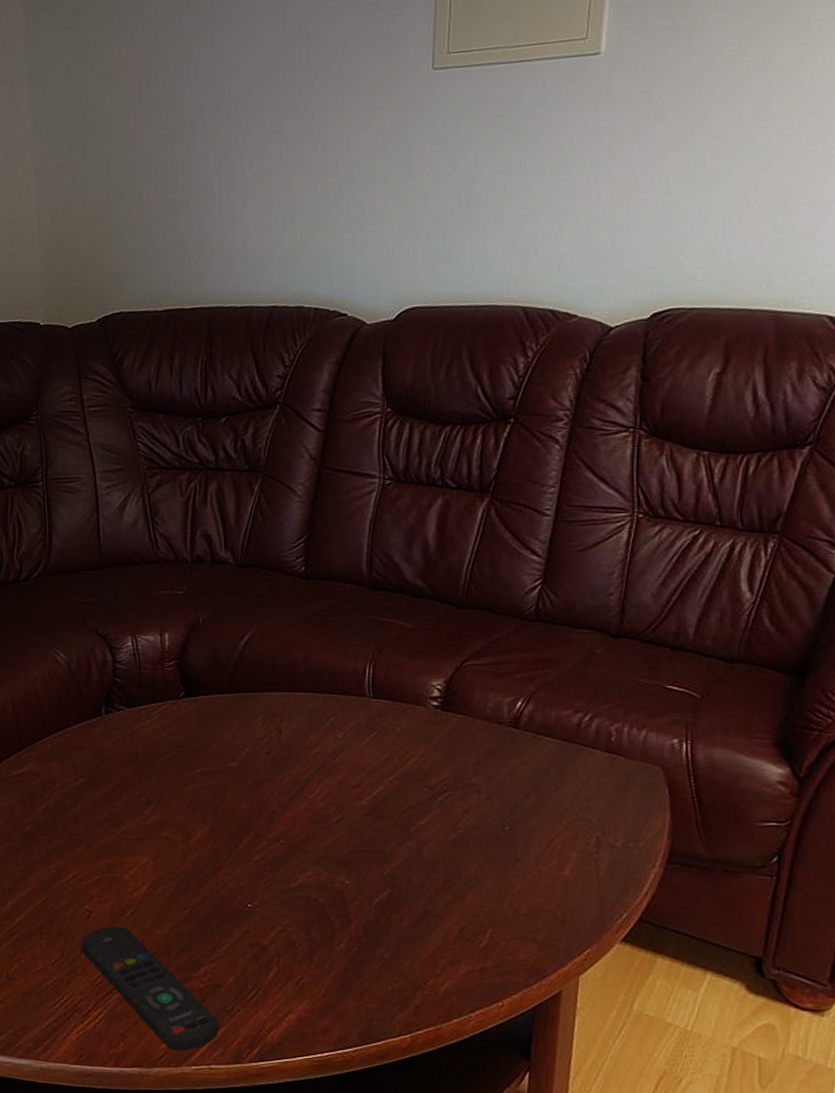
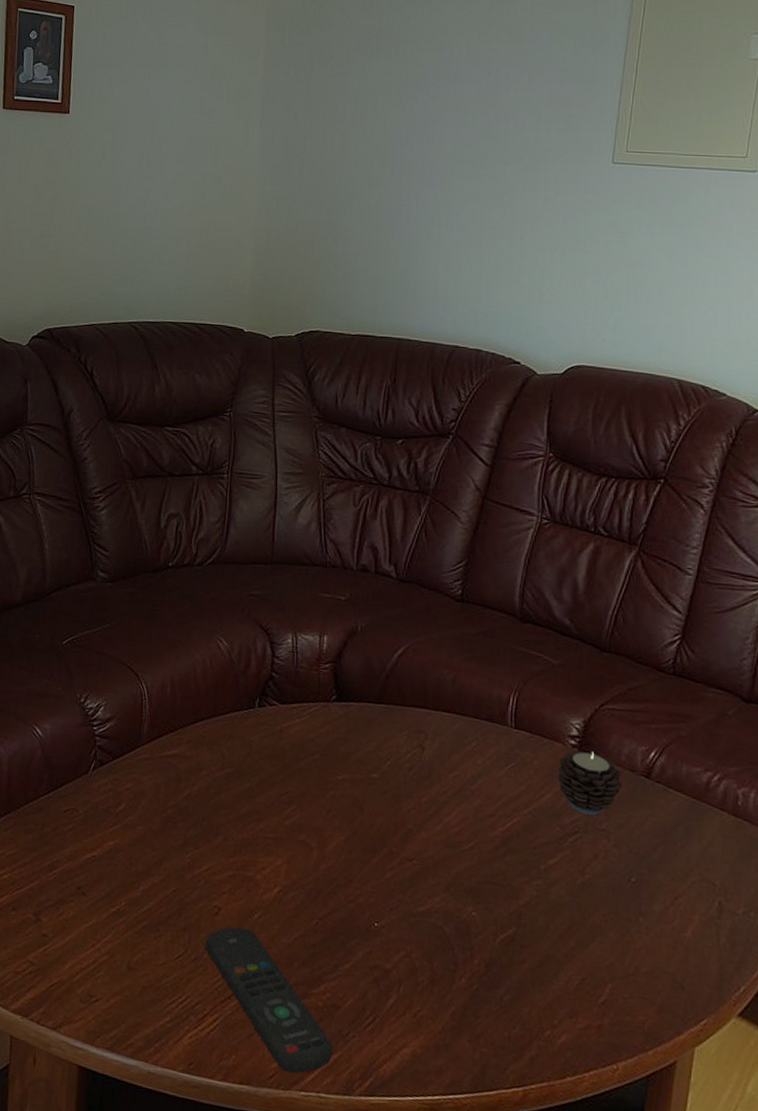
candle: none [421,710,490,772] -> present [557,751,623,815]

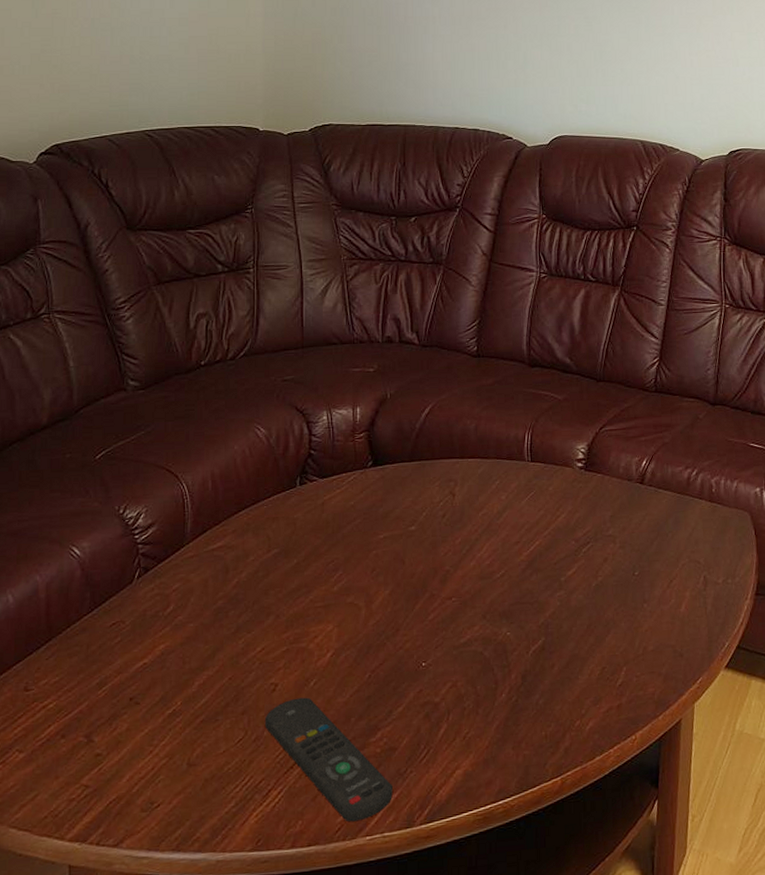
candle: present [557,751,623,815] -> none [569,470,623,525]

